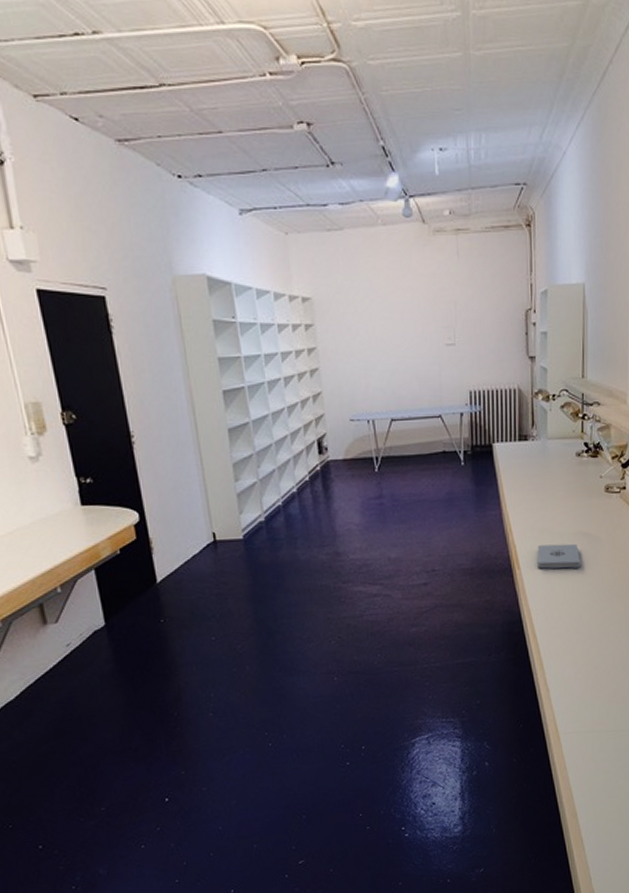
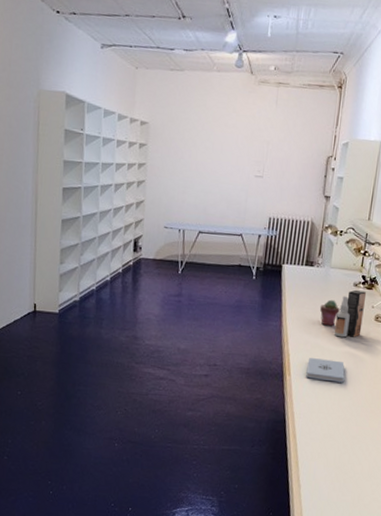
potted succulent: none [541,475,565,507] -> present [319,299,340,327]
spray bottle: none [561,460,592,517] -> present [333,289,367,338]

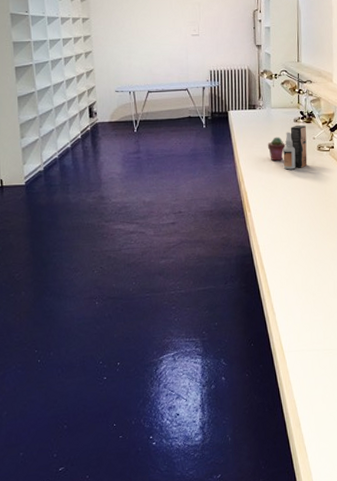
notepad: present [306,358,345,383] -> none [264,191,299,212]

